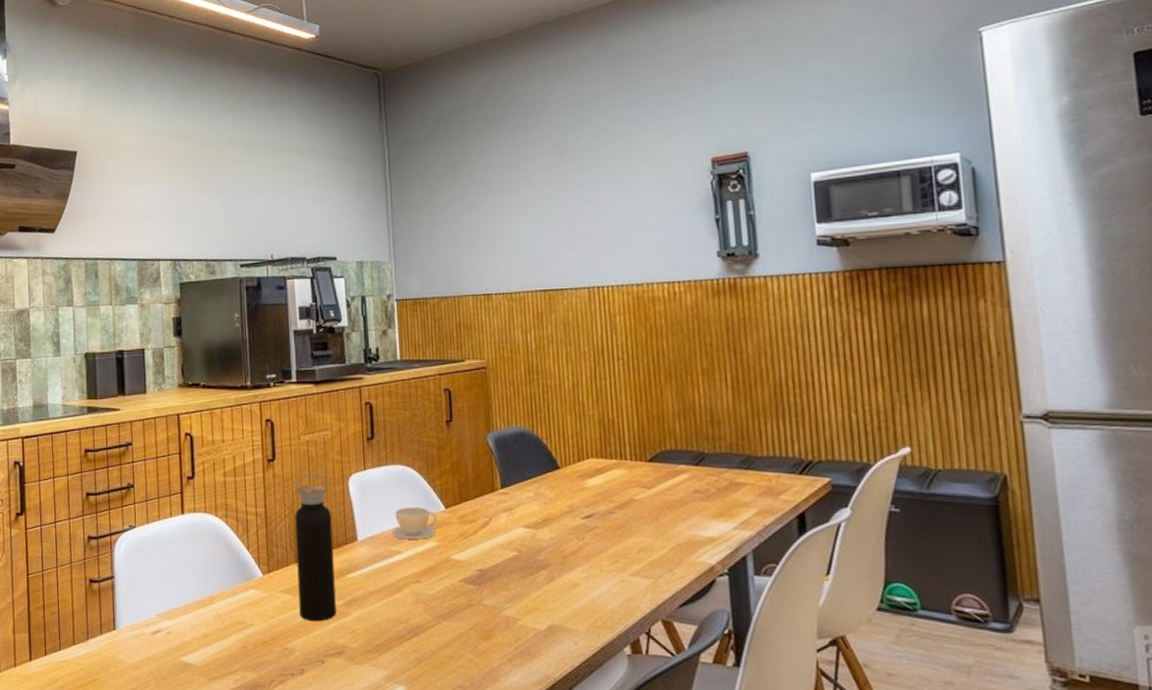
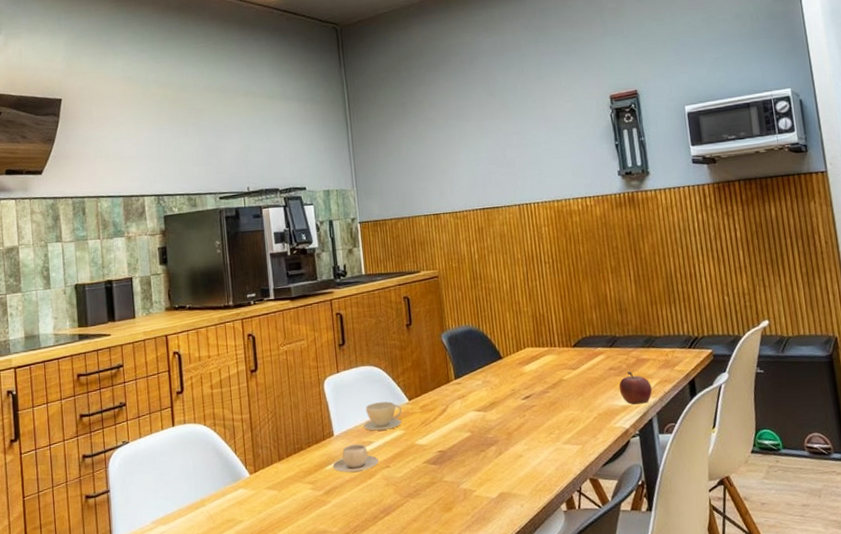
water bottle: present [295,474,336,621] -> none [277,380,318,512]
teacup: none [355,553,407,584] -> present [333,444,379,473]
fruit: none [705,496,748,537] -> present [619,371,652,405]

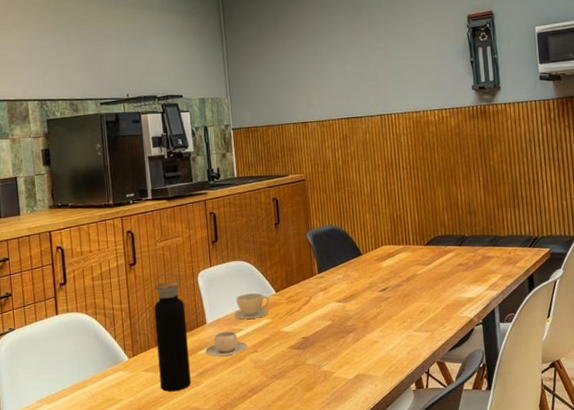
water bottle: none [277,380,318,512] -> present [154,273,191,392]
fruit: present [619,371,652,405] -> none [466,267,495,297]

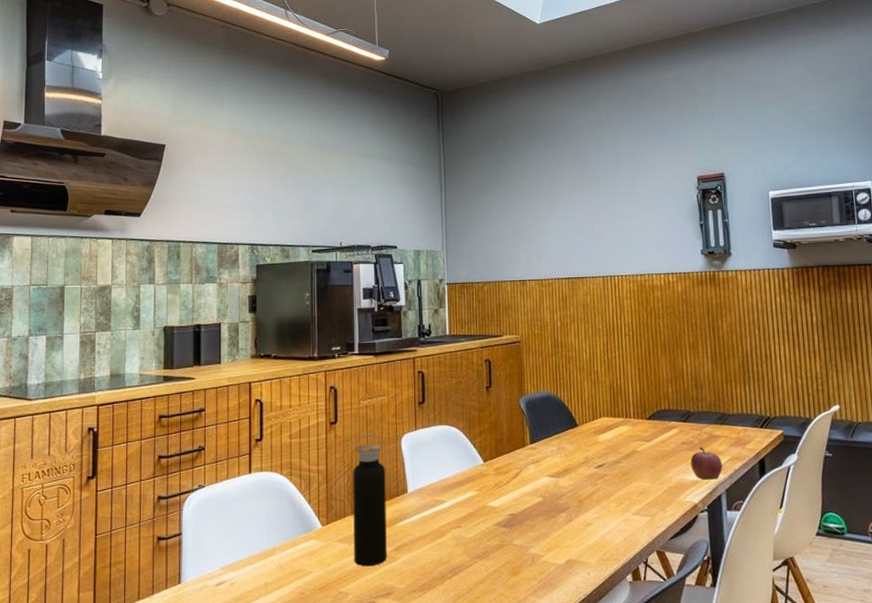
teacup: present [205,331,247,357] -> none [404,502,450,531]
teacup: present [234,293,270,319] -> none [438,462,477,490]
fruit: none [466,267,495,297] -> present [690,446,722,480]

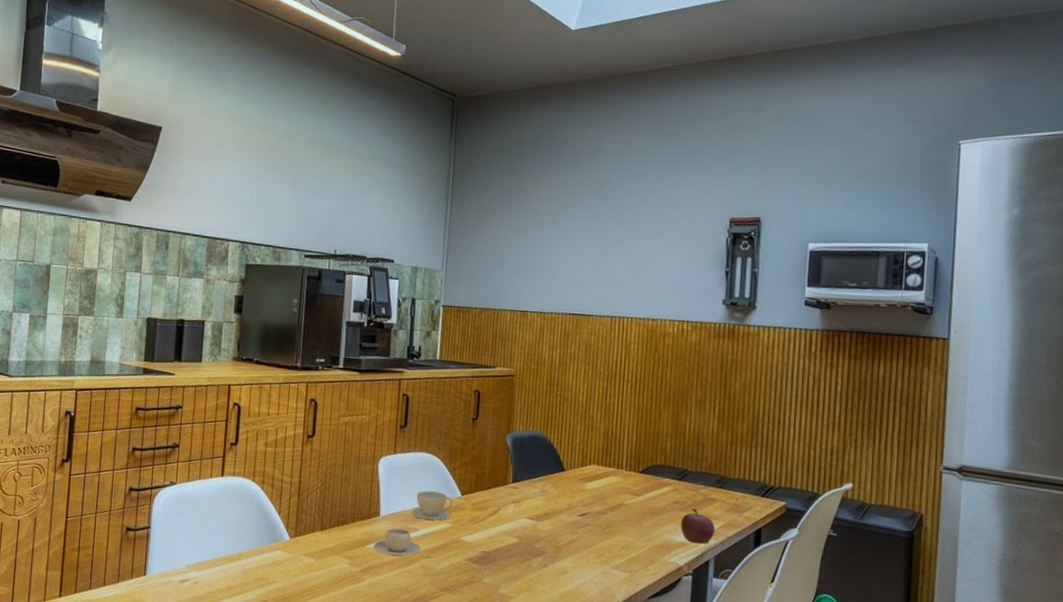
water bottle: present [353,435,387,566] -> none [319,452,360,584]
teacup: none [404,502,450,531] -> present [374,528,421,557]
teacup: none [438,462,477,490] -> present [411,490,454,520]

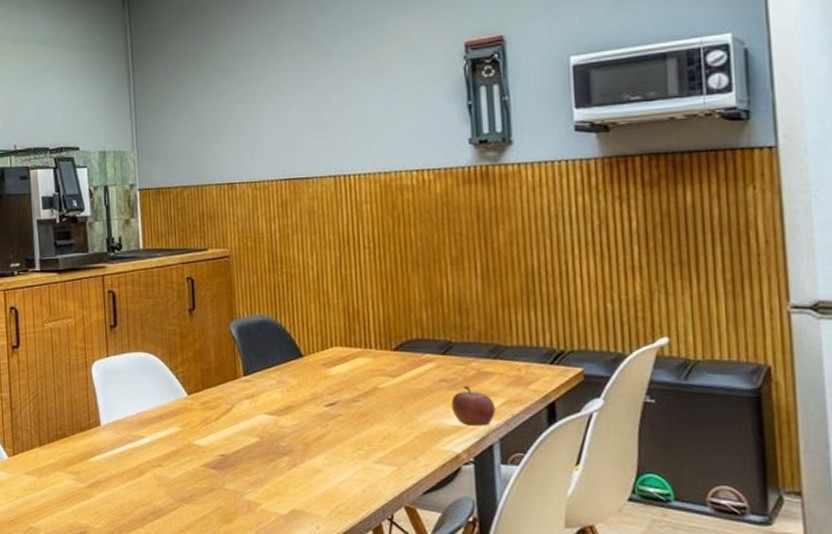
teacup: present [374,528,421,557] -> none [98,437,150,468]
teacup: present [411,490,454,520] -> none [134,394,180,425]

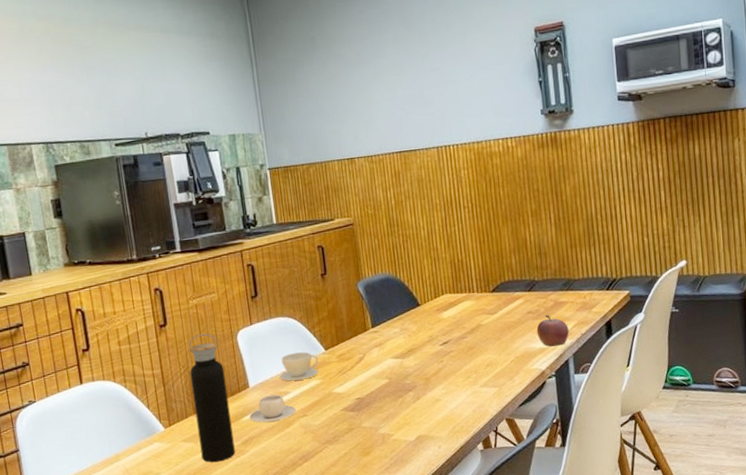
water bottle: none [39,361,80,502] -> present [188,333,235,462]
teacup: none [98,437,150,468] -> present [249,394,296,423]
teacup: none [134,394,180,425] -> present [280,352,319,381]

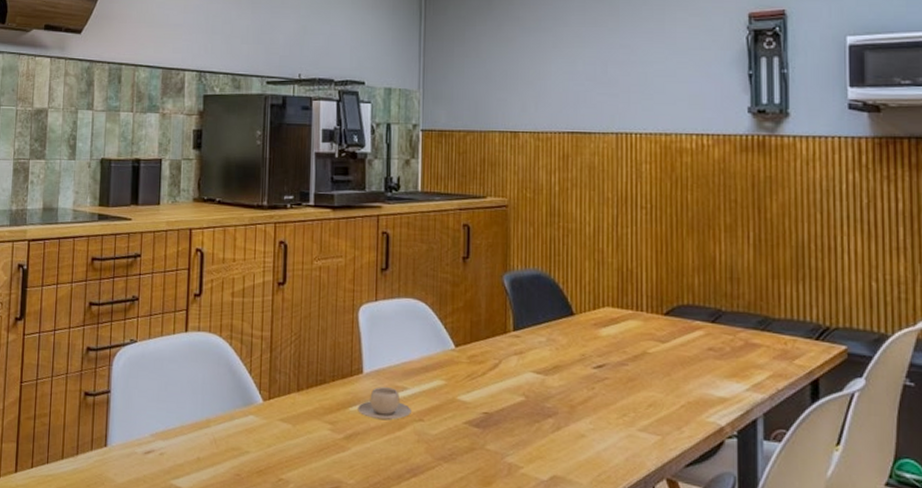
water bottle: present [188,333,235,462] -> none [297,301,339,453]
teacup: present [280,352,319,381] -> none [399,342,446,377]
fruit: present [536,314,569,347] -> none [718,355,760,399]

